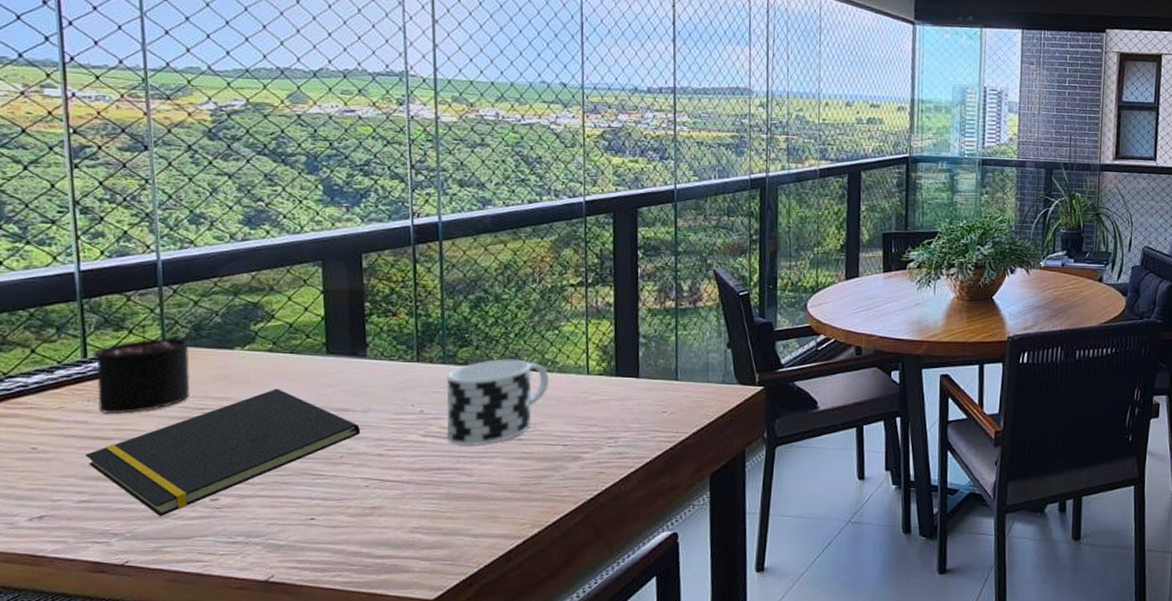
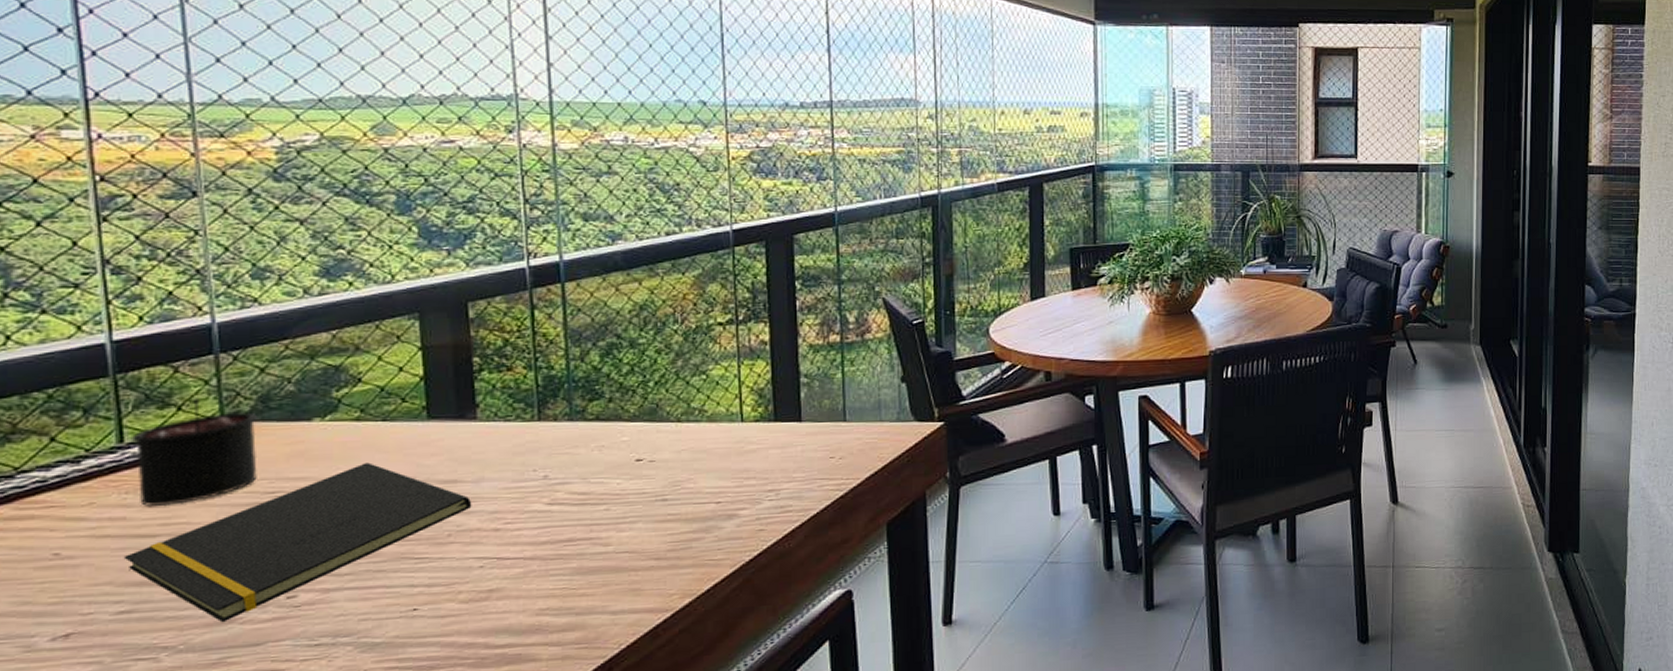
cup: present [446,359,550,446] -> none [575,410,697,512]

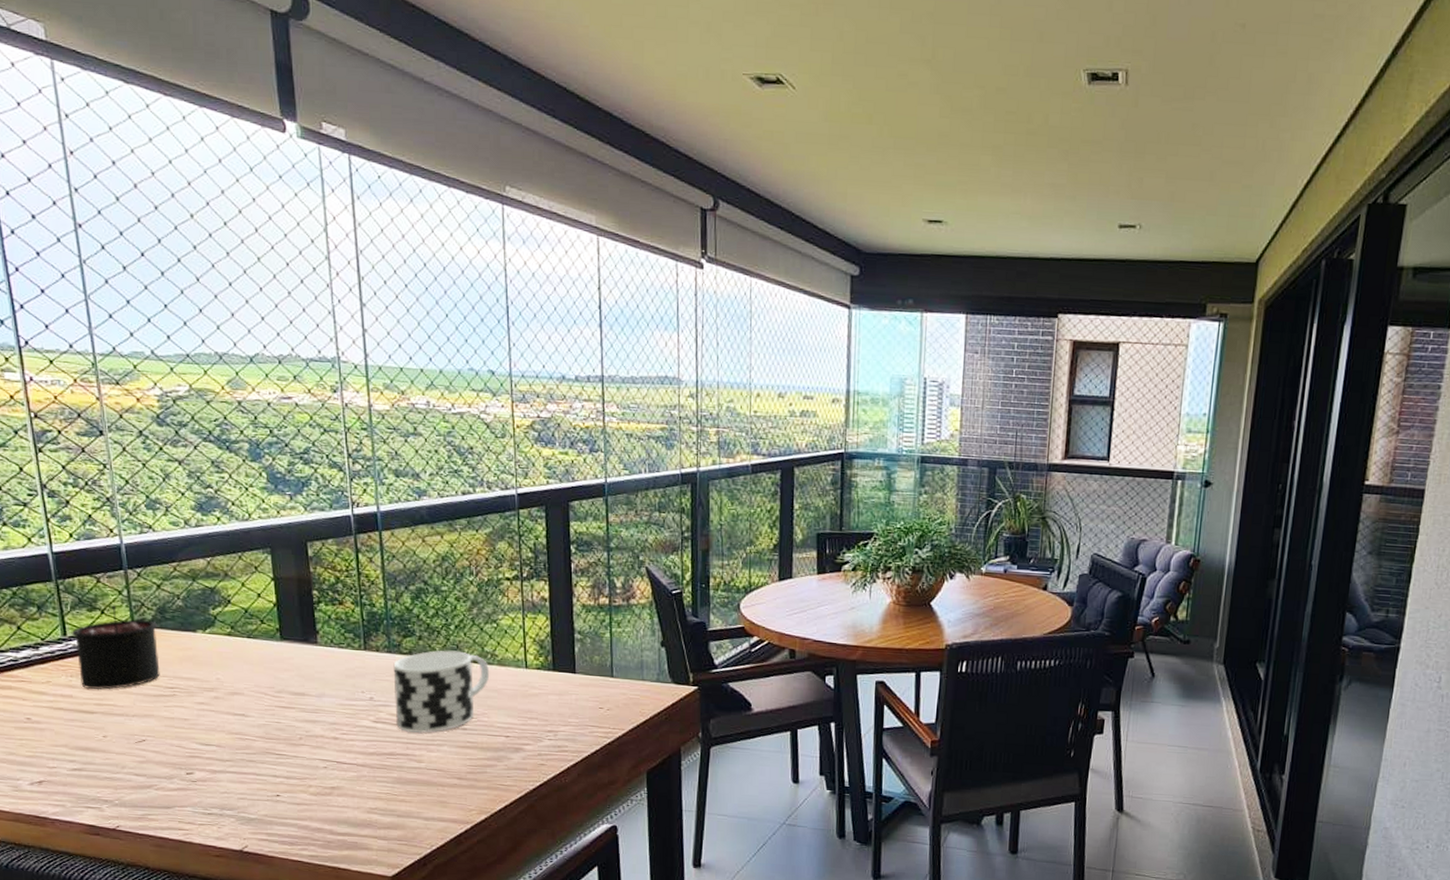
notepad: present [123,462,472,623] -> none [73,671,317,787]
cup: none [575,410,697,512] -> present [393,650,490,734]

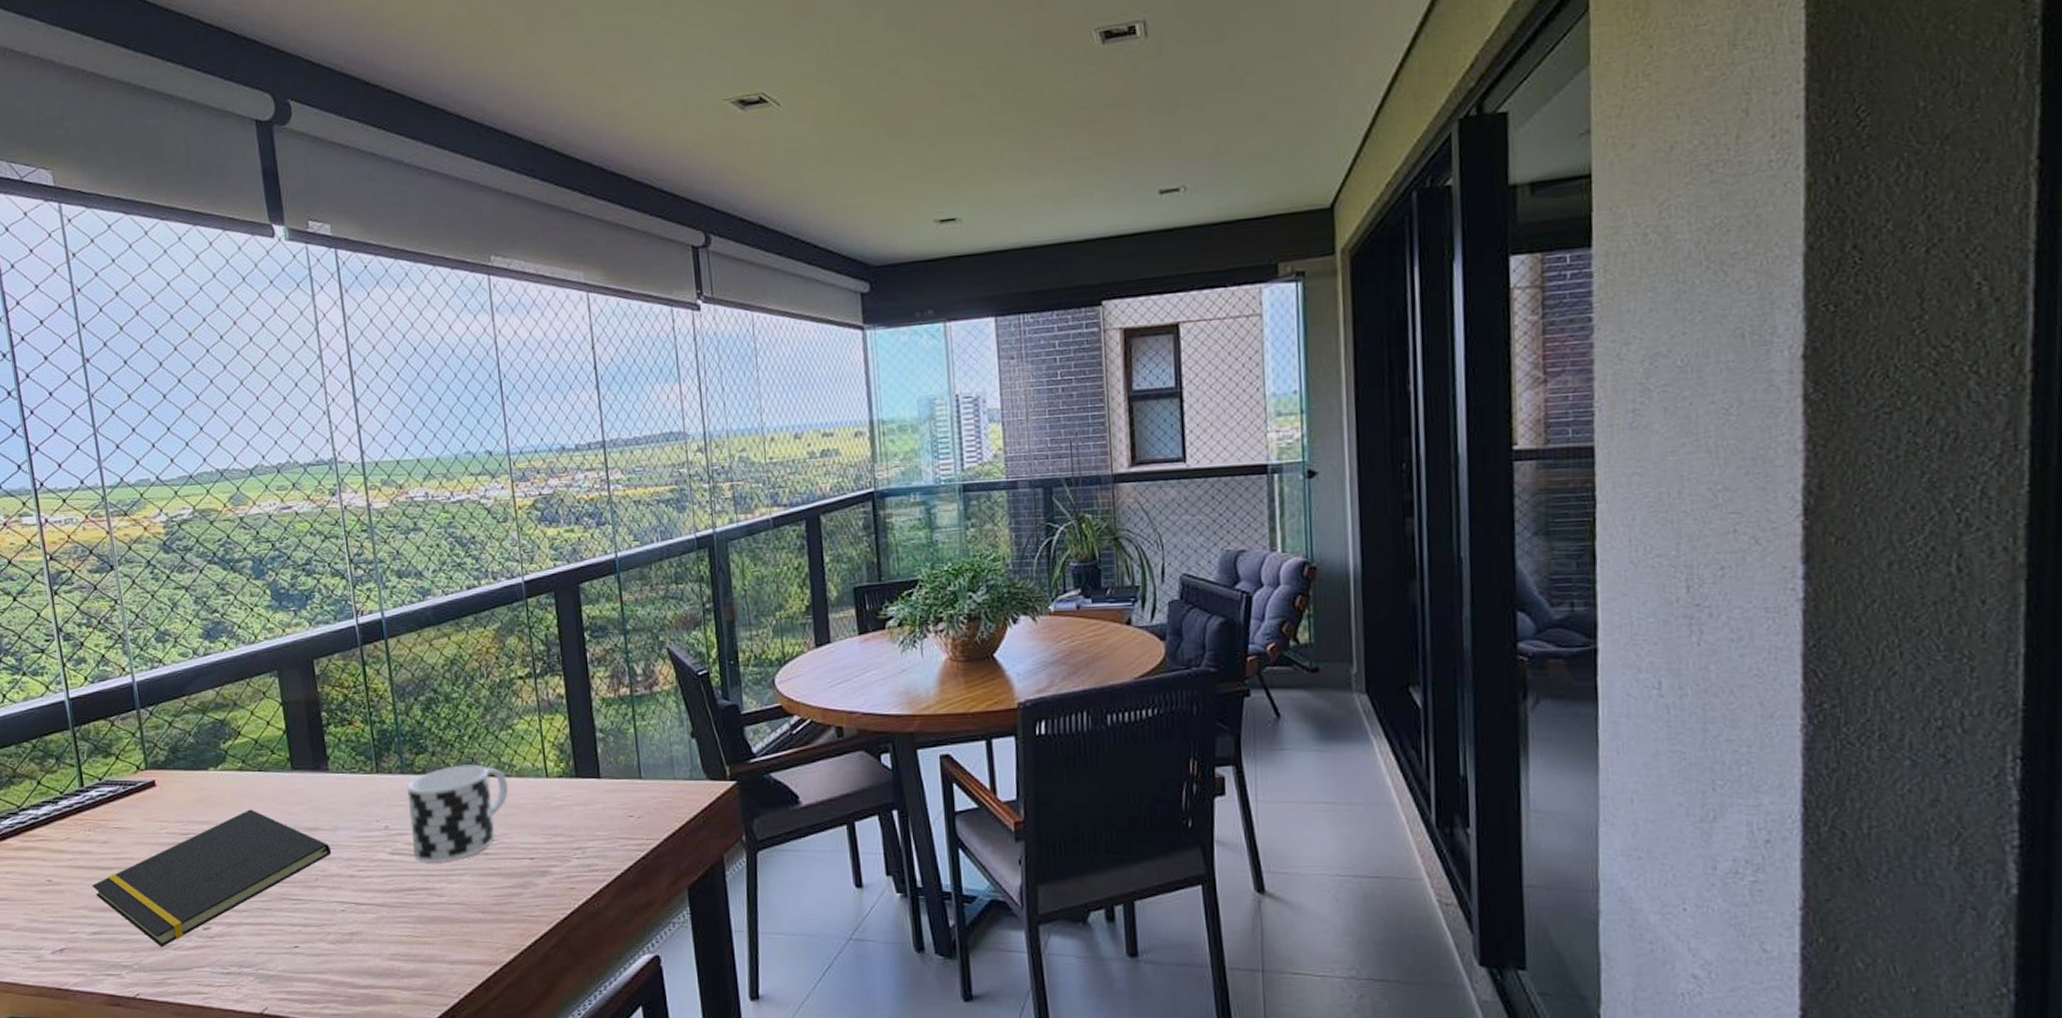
candle: present [71,605,160,690] -> none [88,749,174,843]
notepad: none [73,671,317,787] -> present [92,809,332,948]

